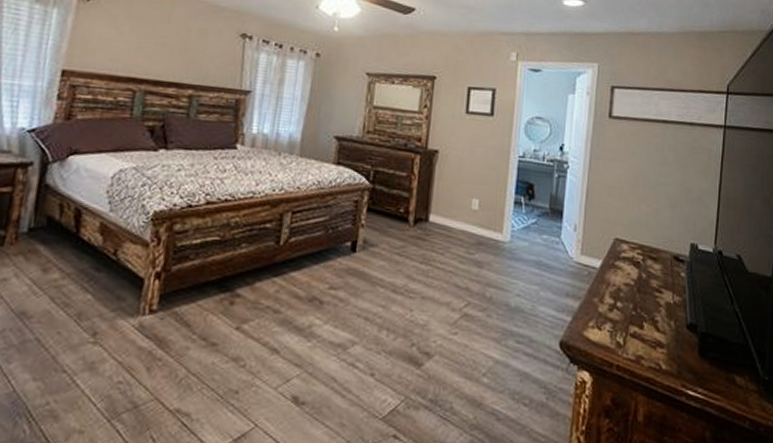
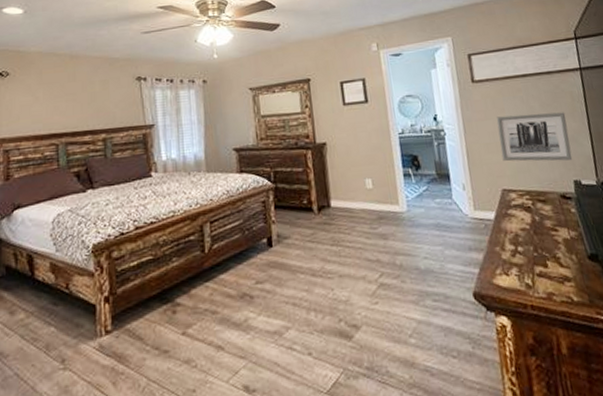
wall art: none [622,160,698,221] -> present [496,112,573,162]

